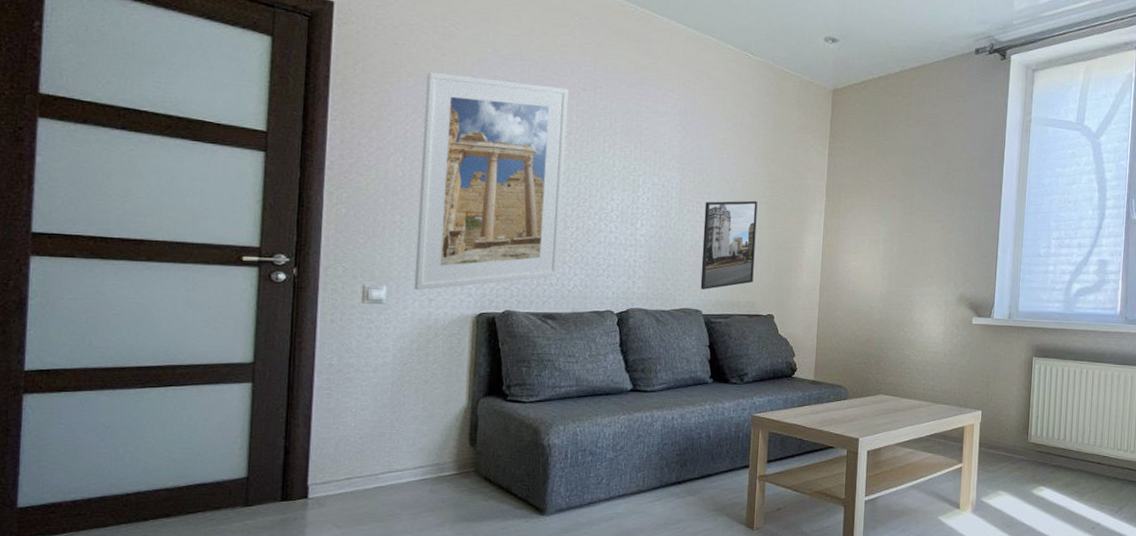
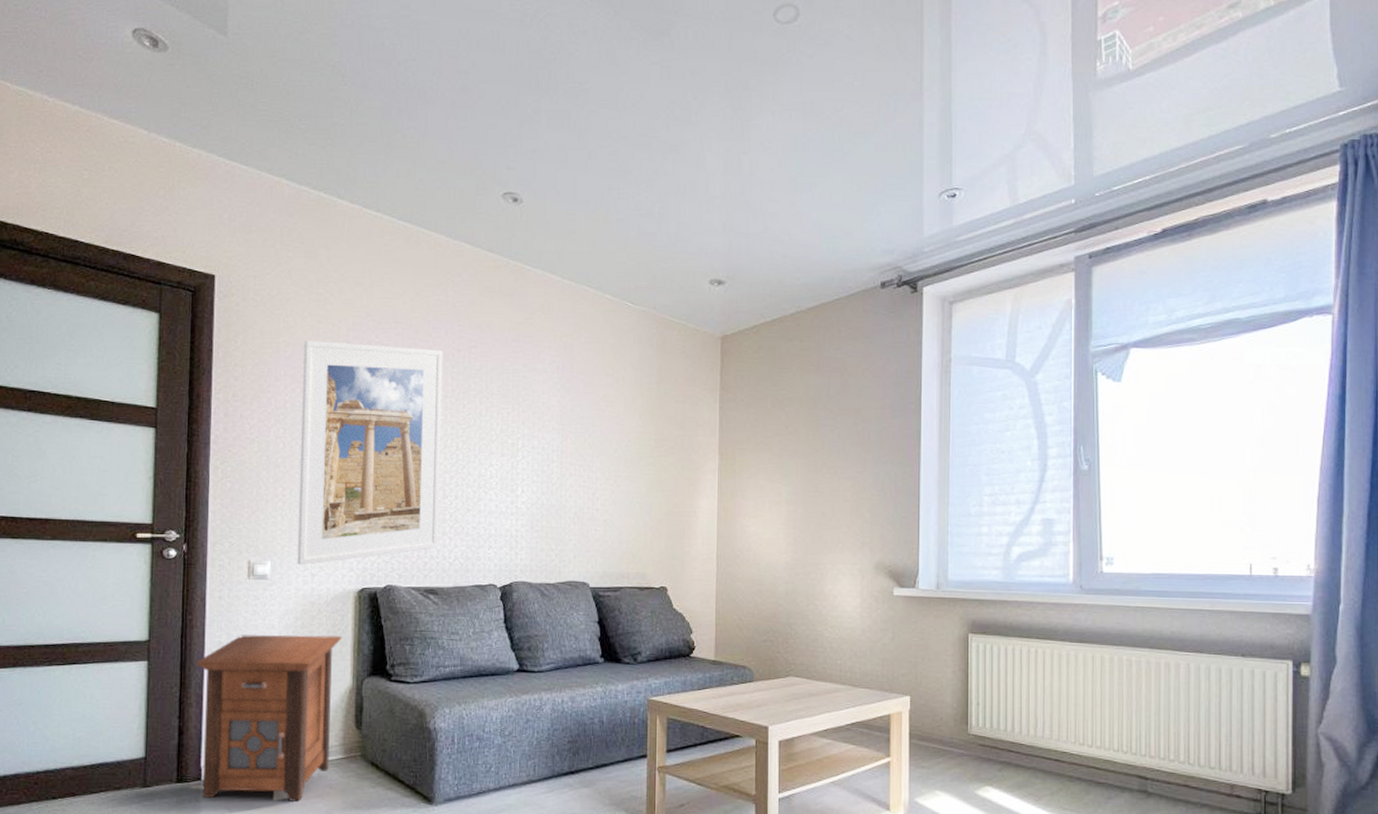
nightstand: none [305,357,459,516] -> present [196,635,342,802]
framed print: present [700,200,758,289] -> none [586,461,644,560]

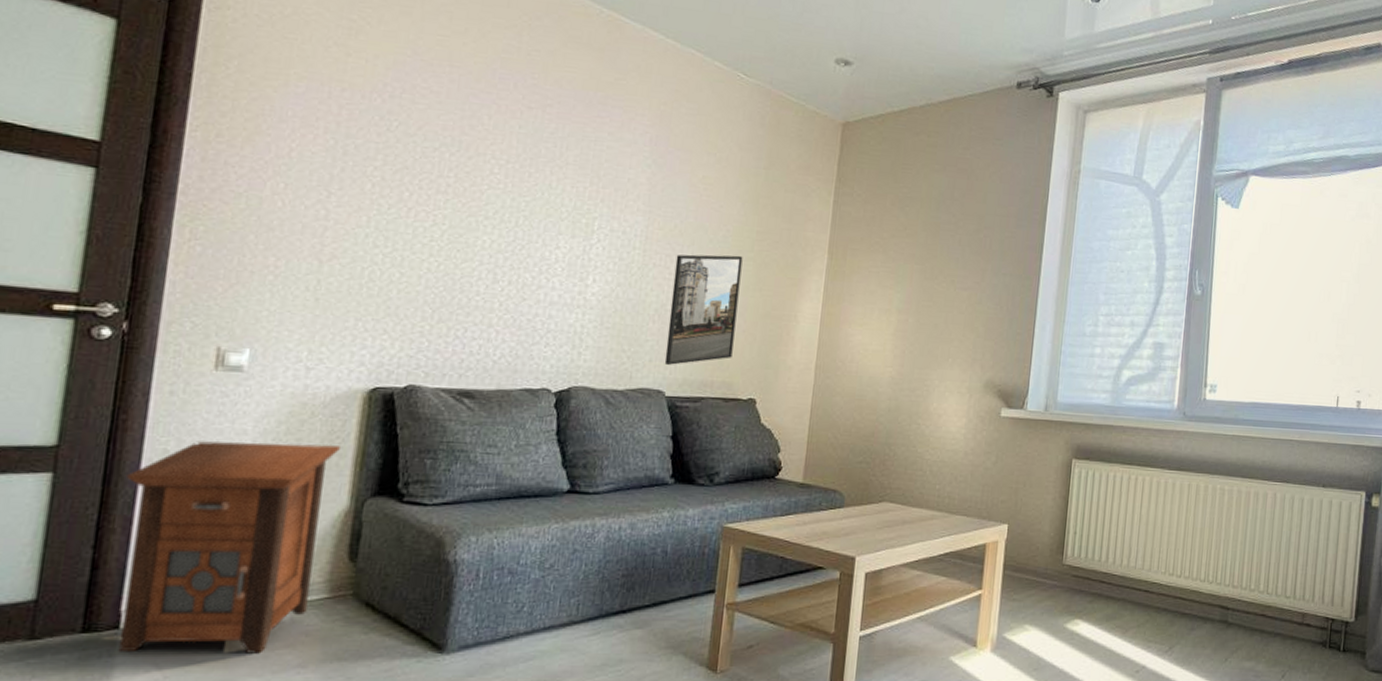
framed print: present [297,340,443,566] -> none [287,75,510,356]
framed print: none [586,461,644,560] -> present [664,254,743,365]

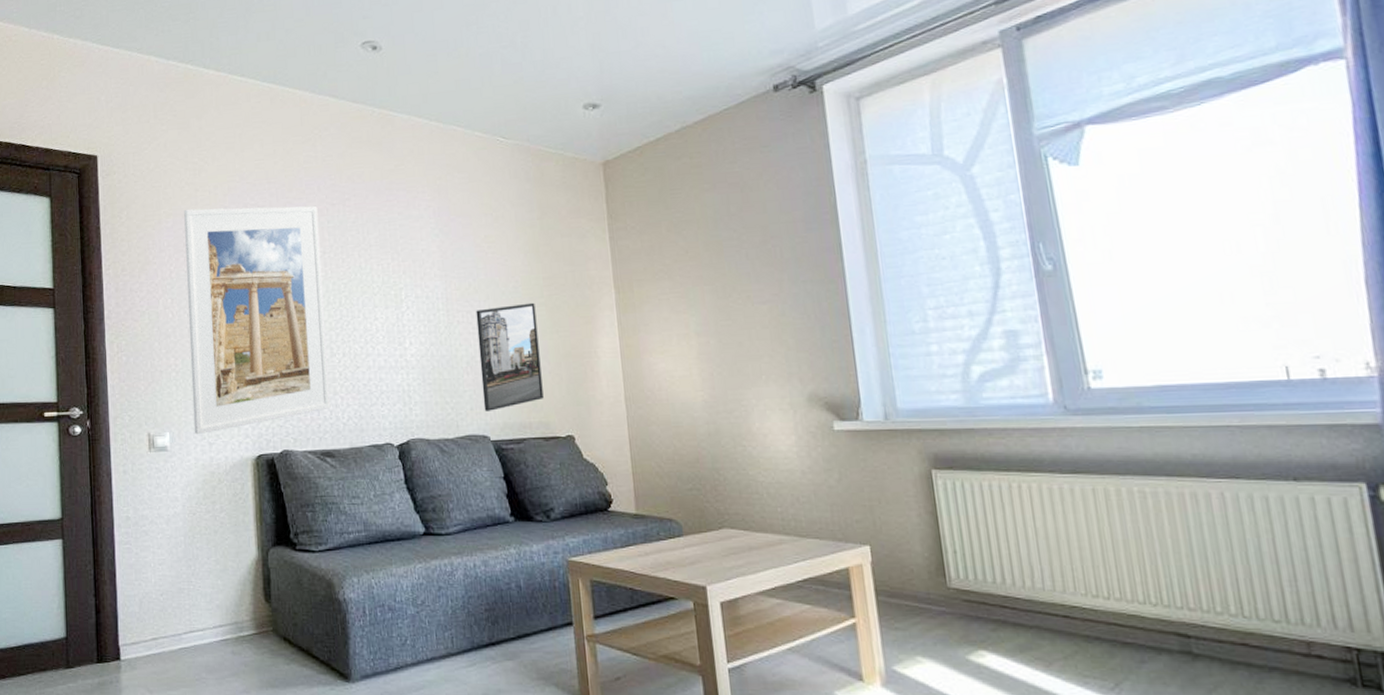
nightstand: present [118,441,342,654] -> none [107,505,244,681]
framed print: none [287,75,510,356] -> present [184,205,331,435]

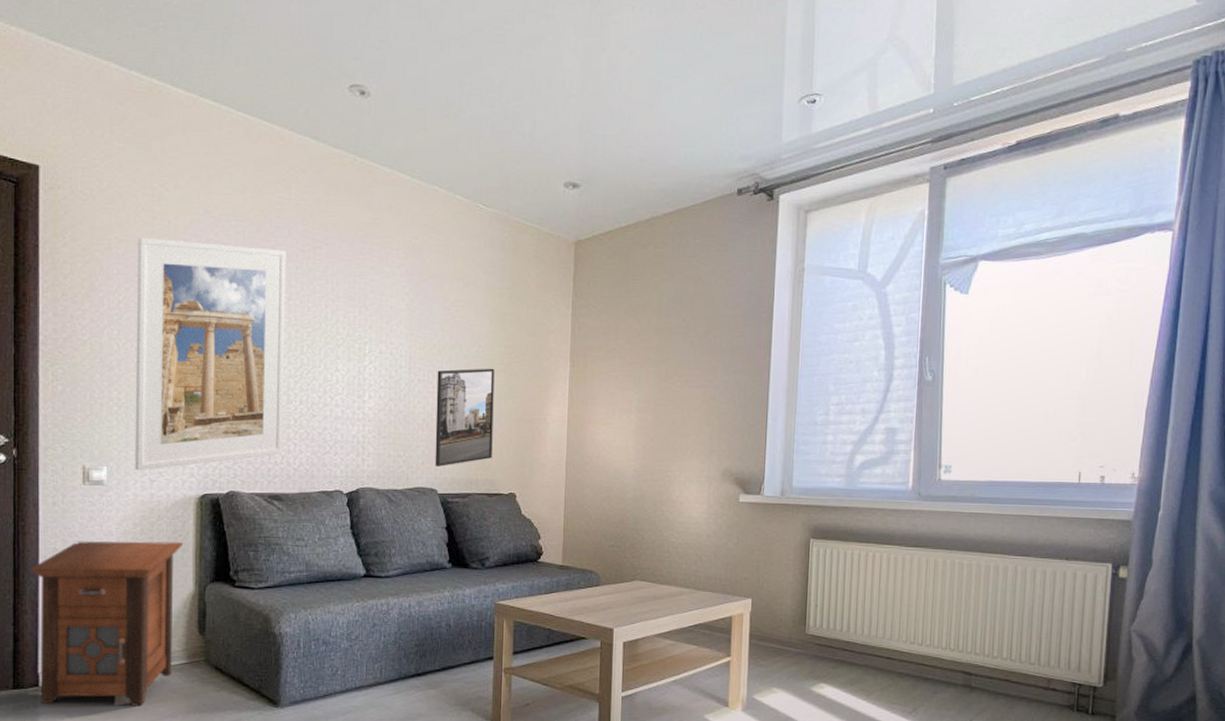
nightstand: none [107,505,244,681] -> present [30,541,184,706]

